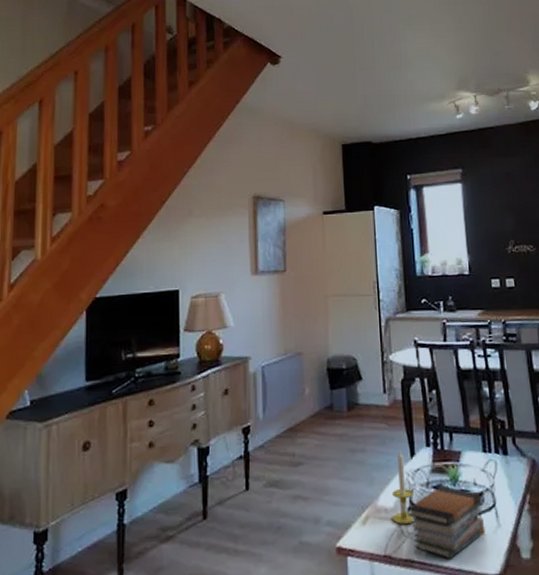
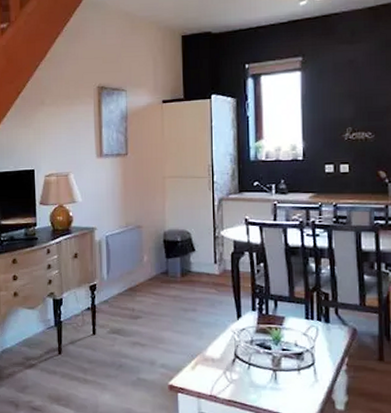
candle: present [391,451,415,525] -> none [217,313,239,373]
book stack: present [407,485,486,559] -> none [232,343,303,404]

